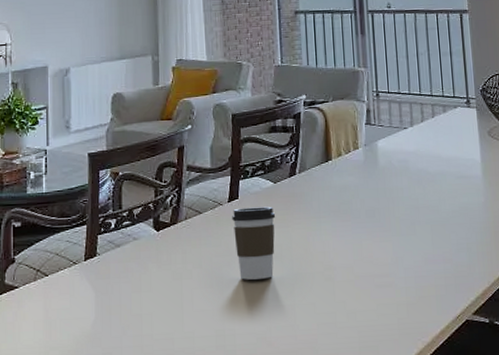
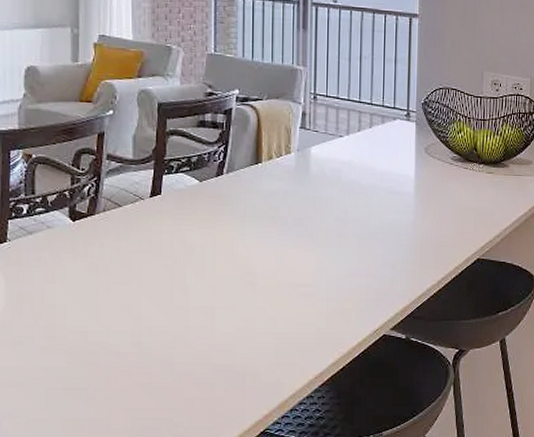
coffee cup: present [232,206,276,280] -> none [153,204,200,279]

